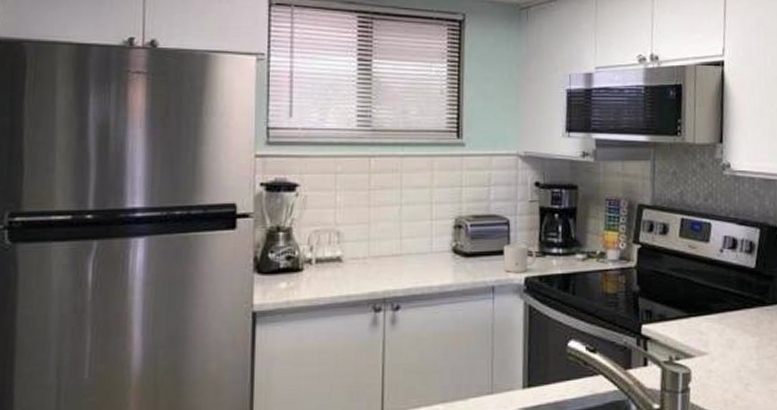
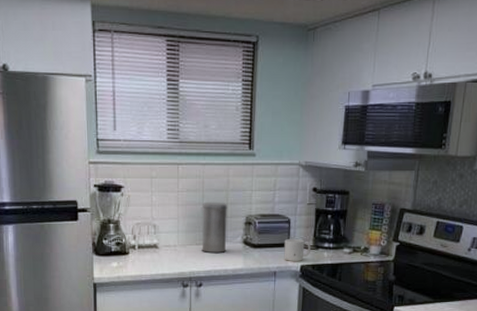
canister: none [399,201,431,266] -> present [202,201,227,254]

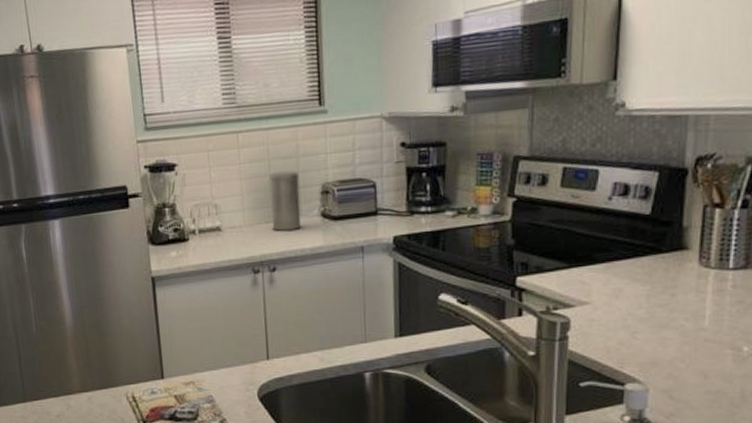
mug: present [284,238,310,262] -> none [370,204,404,233]

